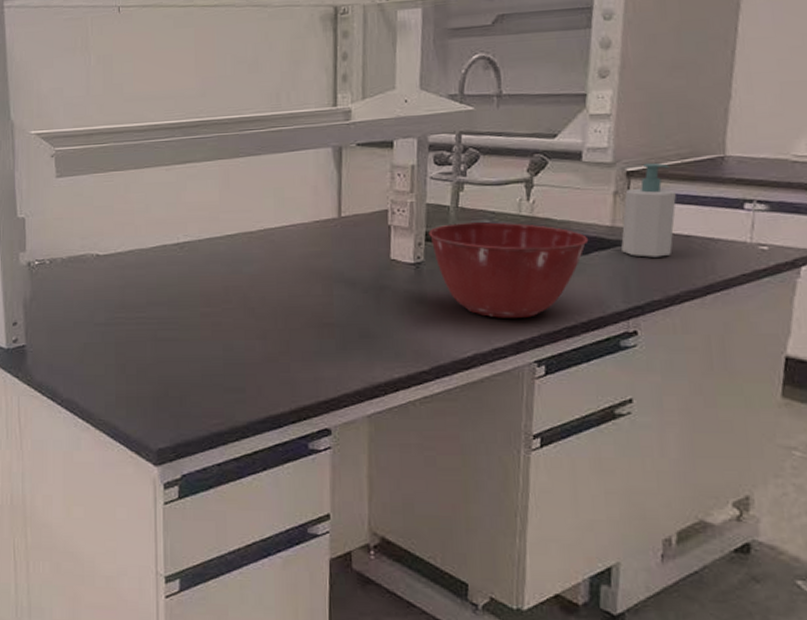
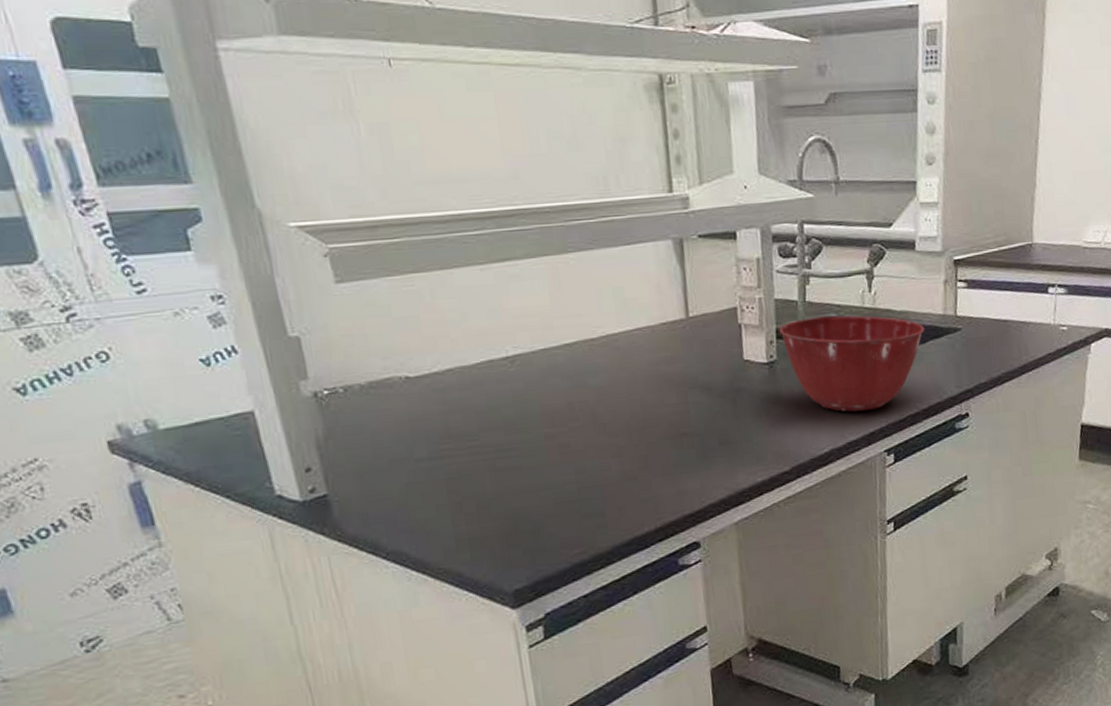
soap bottle: present [621,162,676,258] -> none [952,250,996,343]

